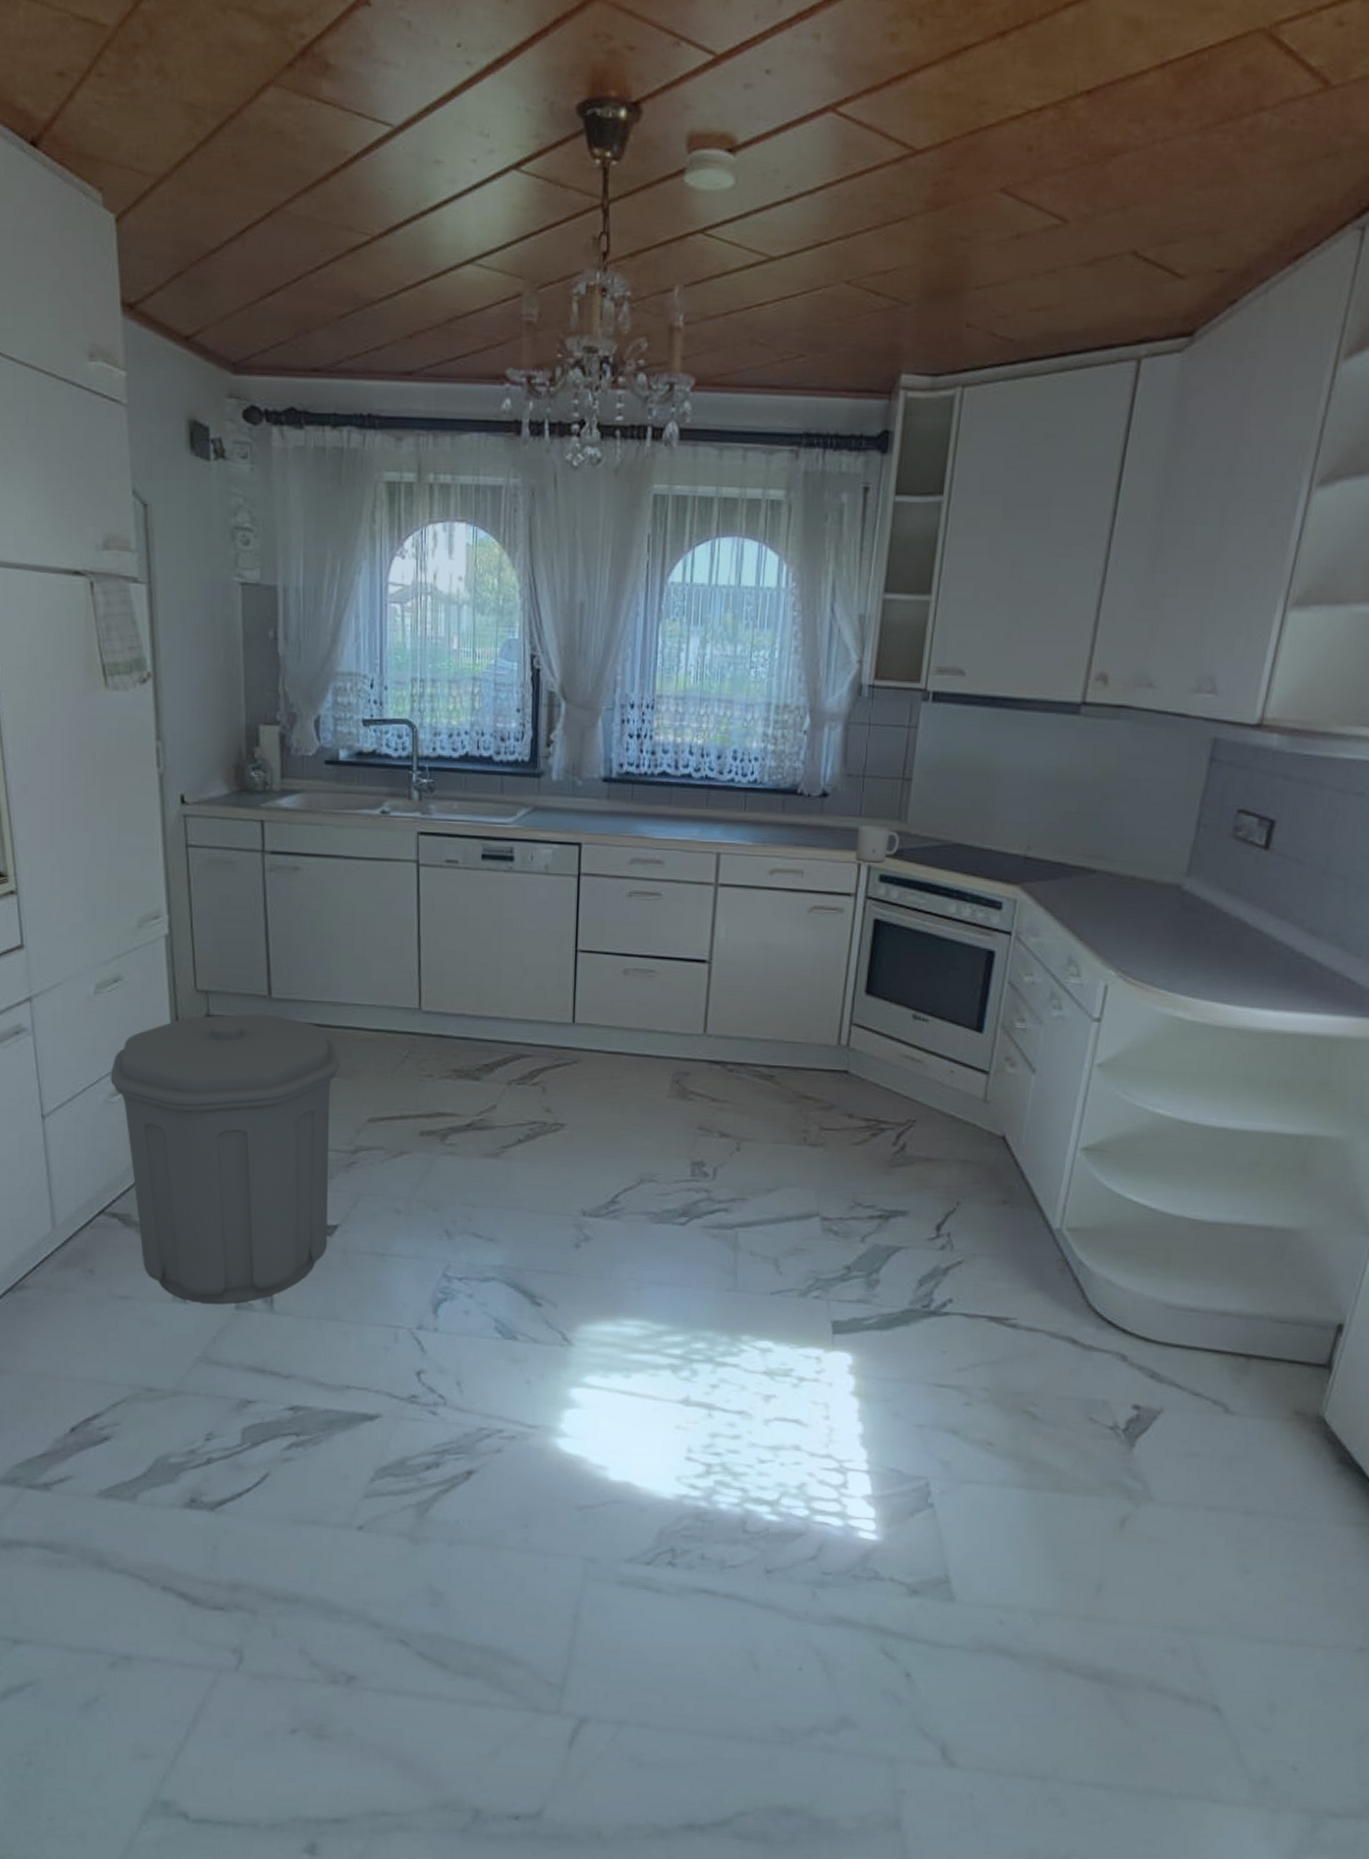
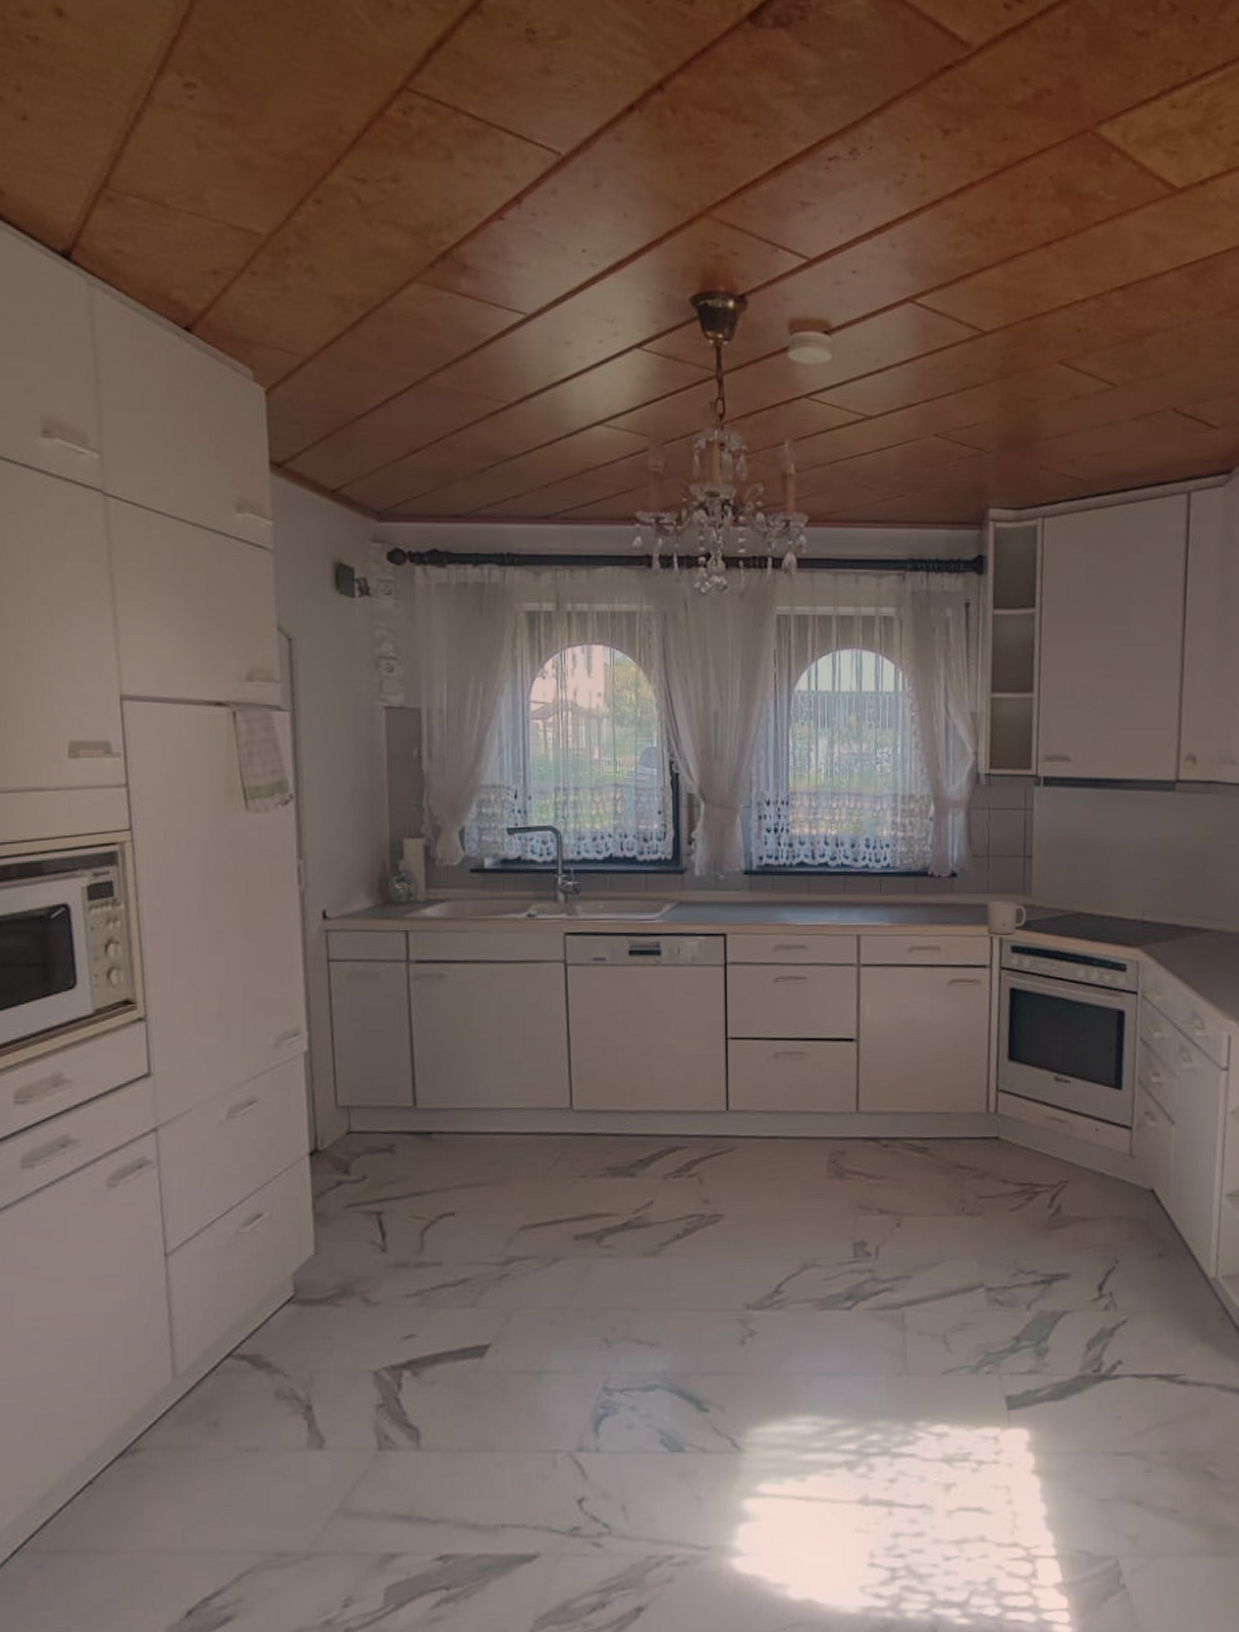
trash can: present [110,1013,341,1304] -> none [242,1125,490,1448]

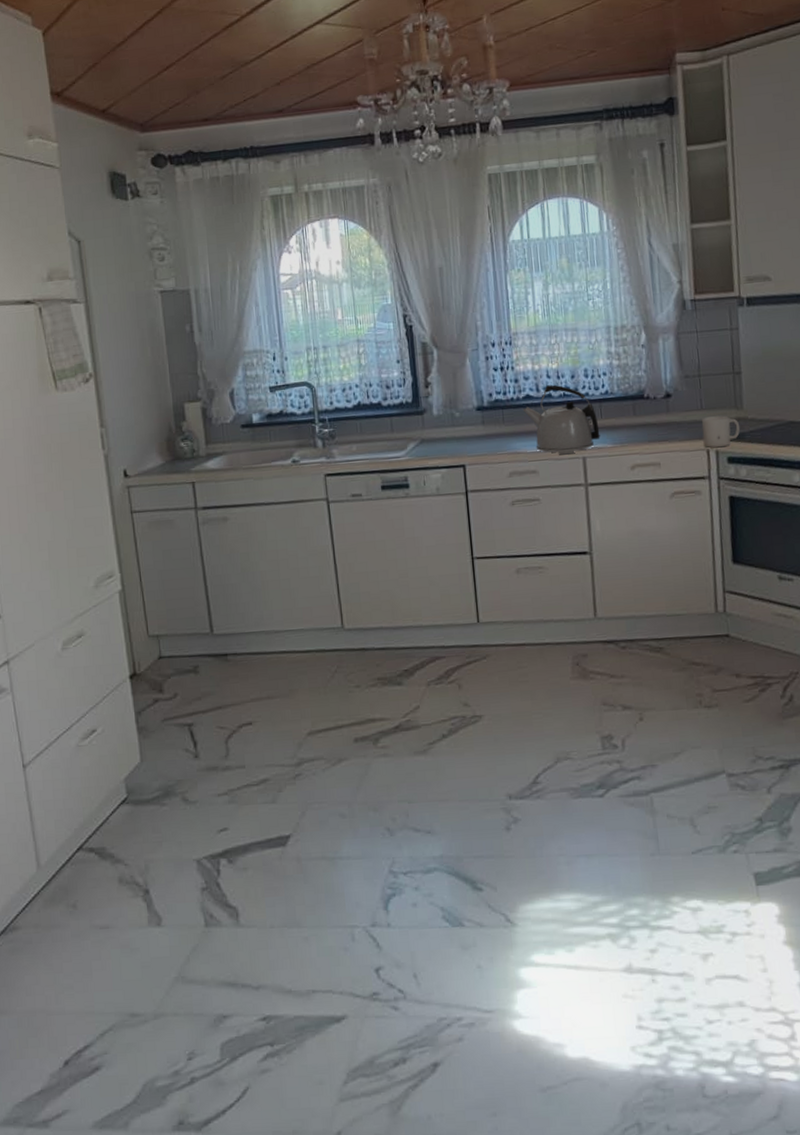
kettle: none [796,853,878,931] -> present [523,384,601,455]

